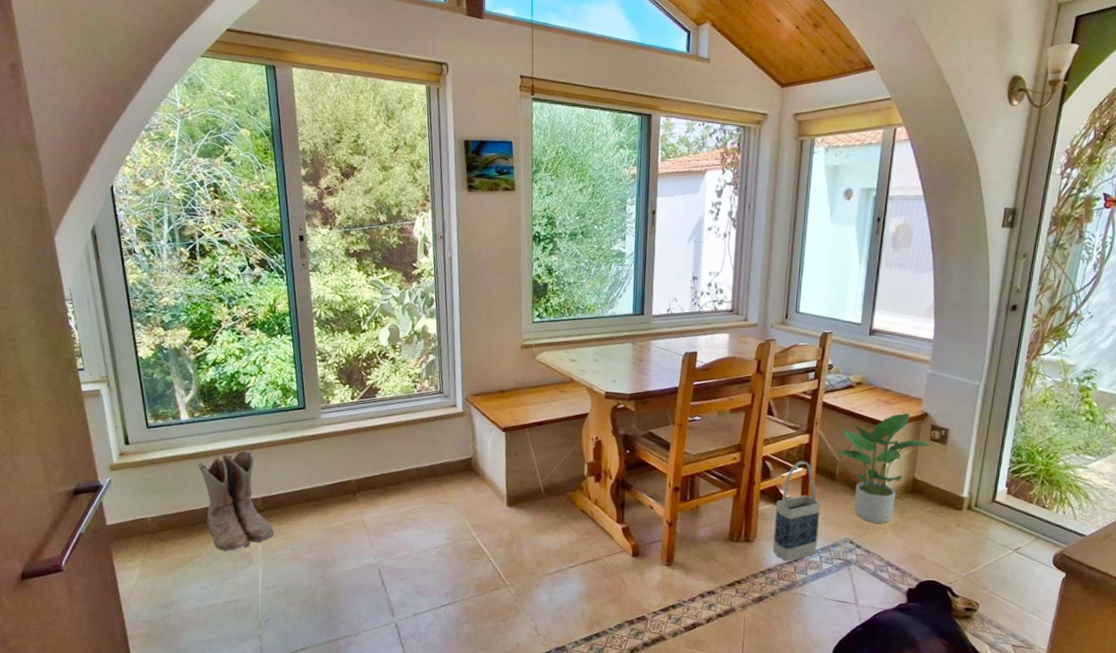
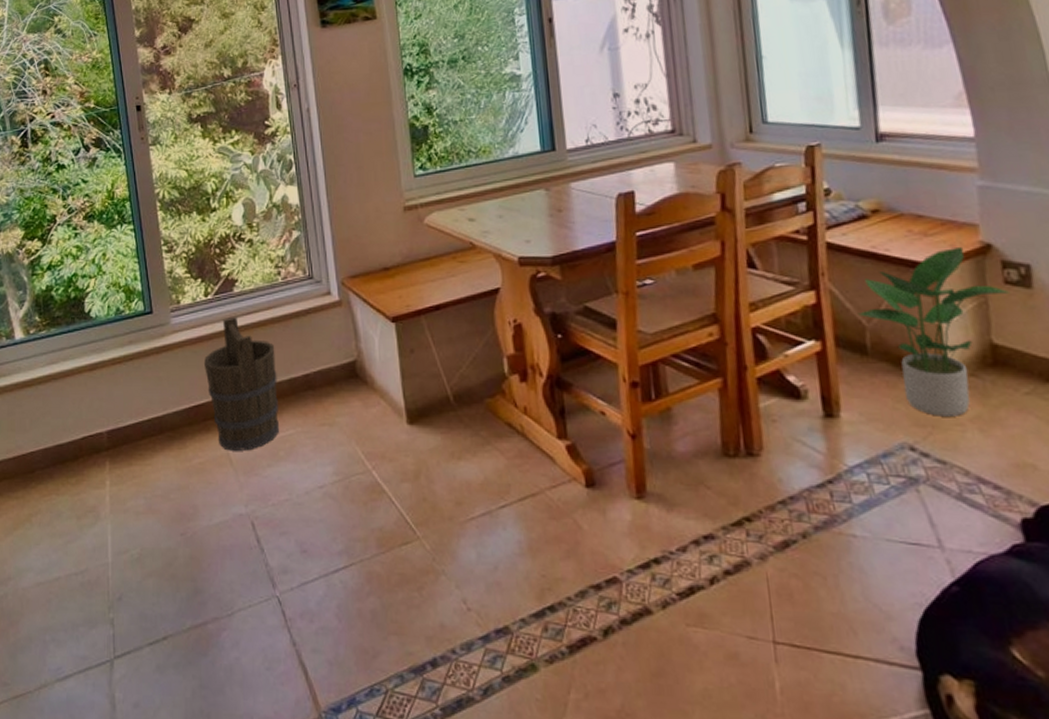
boots: present [197,449,274,551] -> none [34,370,124,505]
bucket: none [347,417,408,519] -> present [203,316,279,451]
bag: present [773,461,821,561] -> none [784,330,861,483]

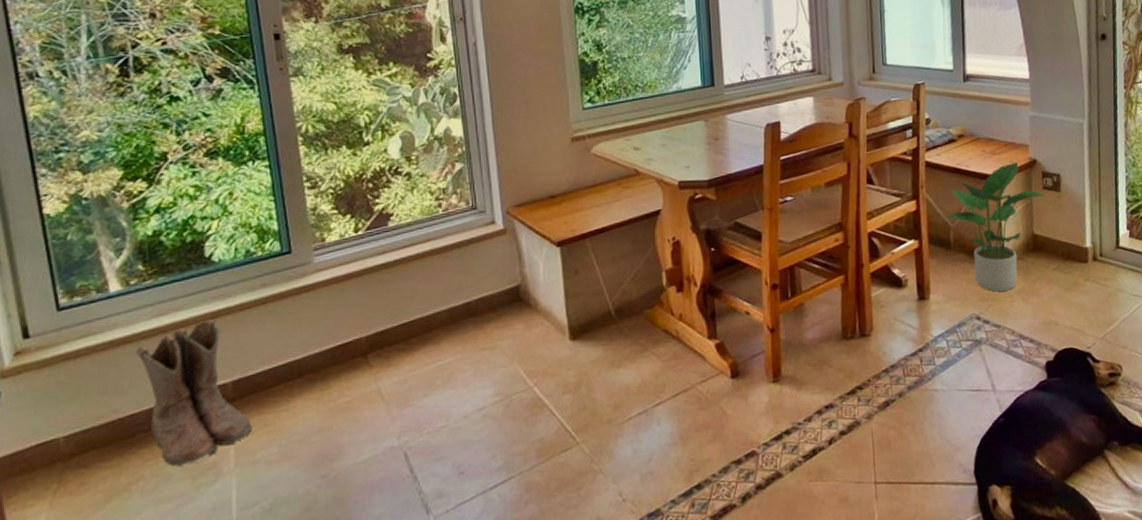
boots: none [34,370,124,505] -> present [135,319,253,466]
bucket: present [203,316,279,451] -> none [352,250,436,386]

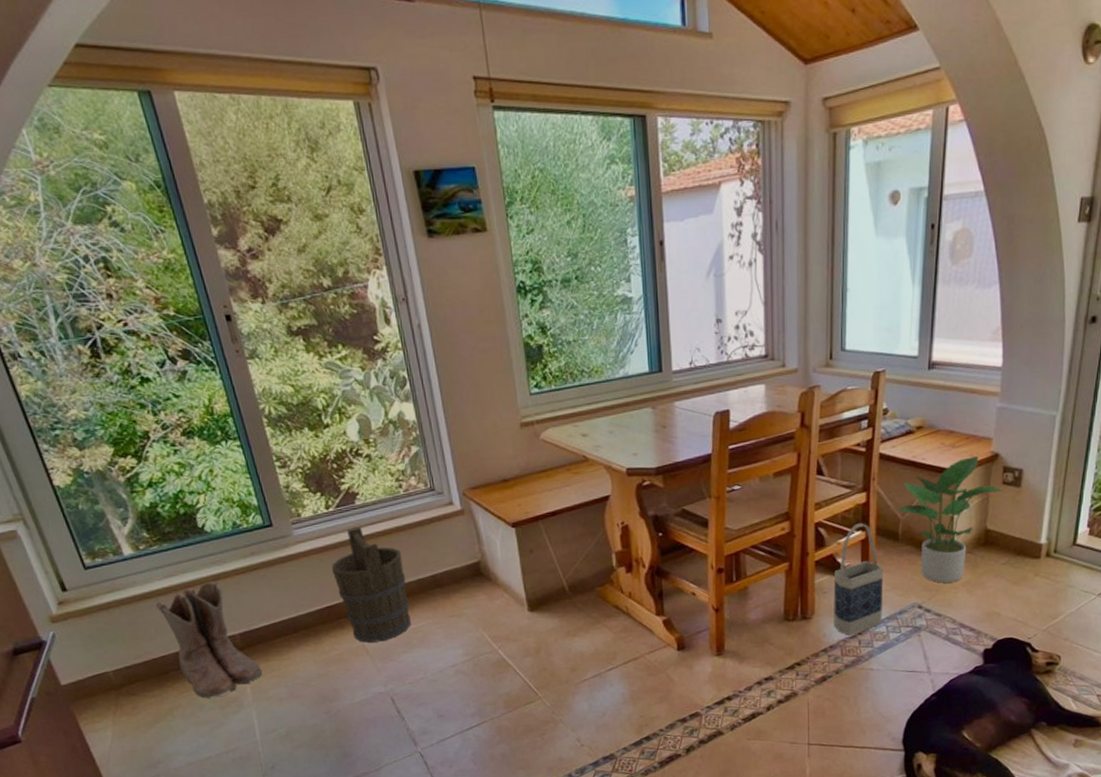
bucket: none [352,250,436,386] -> present [331,526,411,643]
bag: none [890,232,942,353] -> present [833,523,884,635]

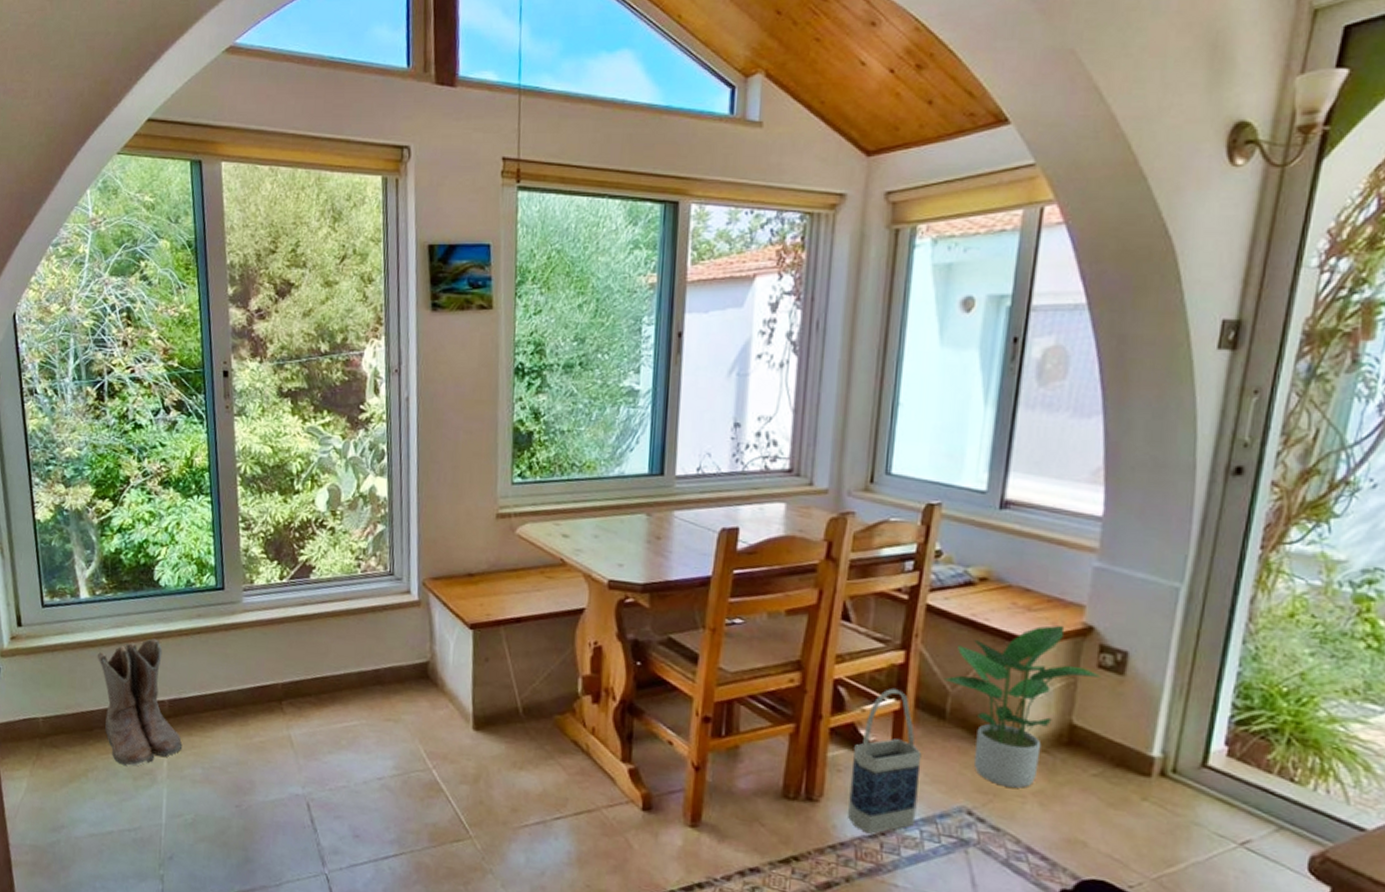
bucket: present [331,526,411,643] -> none [272,603,347,736]

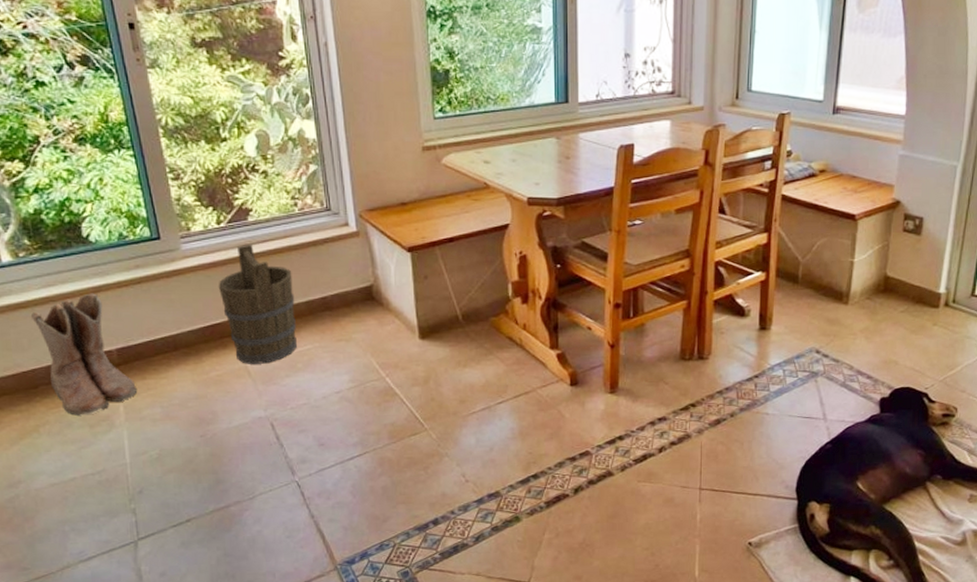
bucket: none [272,603,347,736] -> present [218,243,297,364]
bag: present [848,689,922,834] -> none [730,264,782,378]
potted plant: present [944,625,1102,788] -> none [796,201,906,328]

